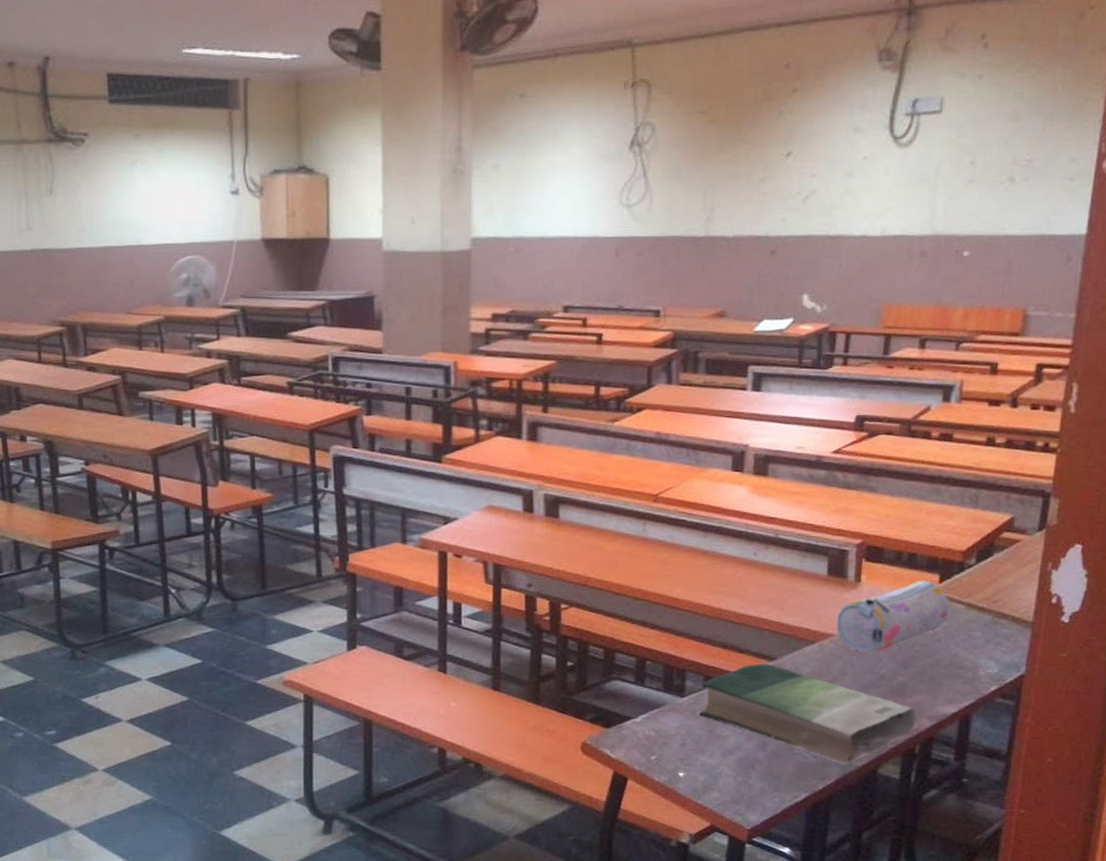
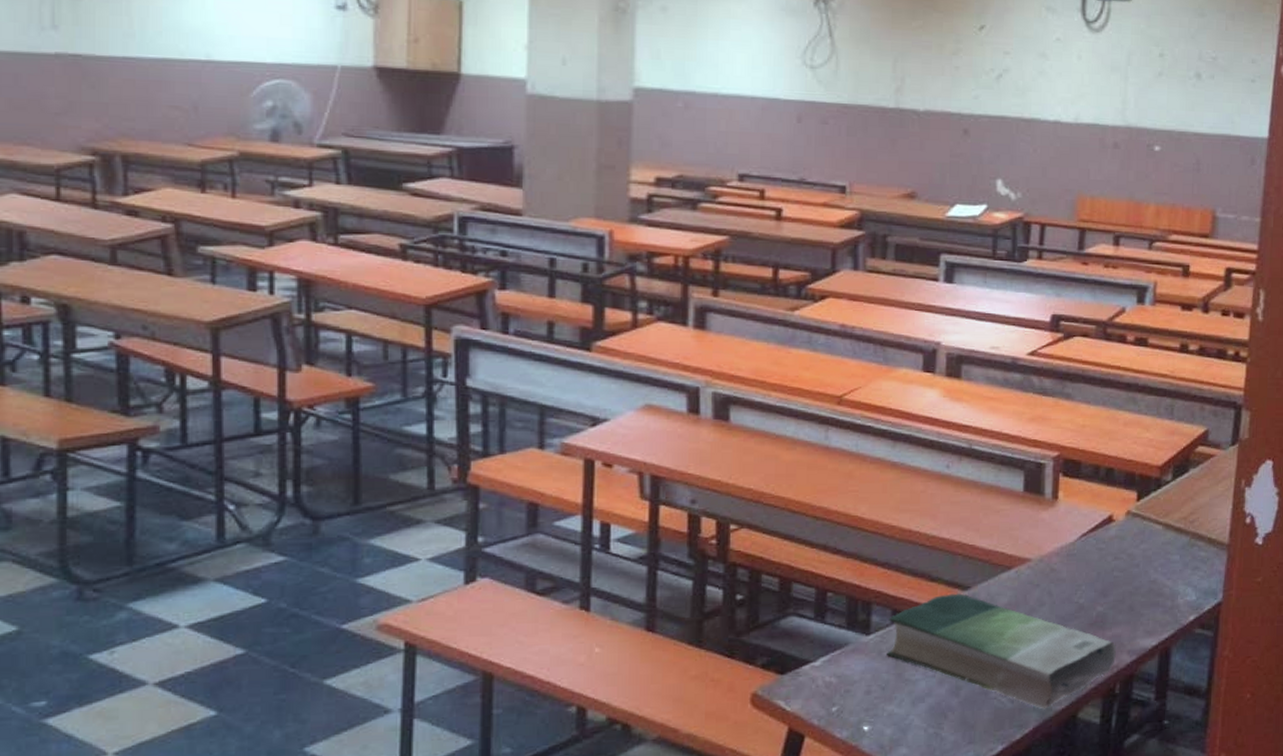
pencil case: present [836,581,950,654] -> none [1033,499,1148,581]

